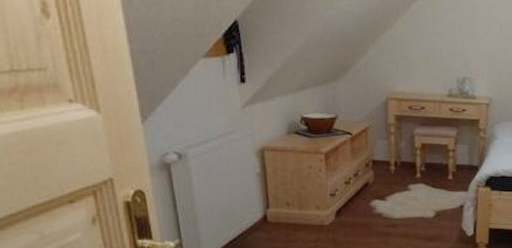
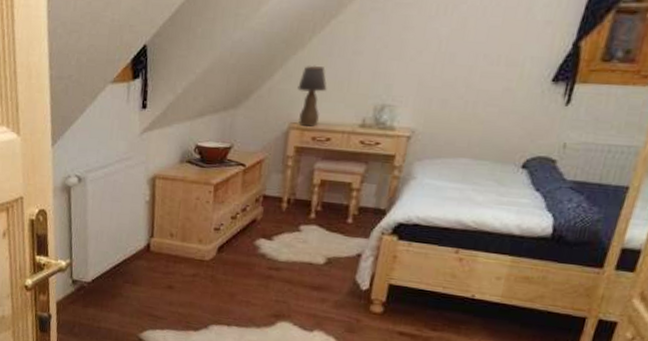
table lamp: none [390,43,416,98] -> present [297,65,327,128]

